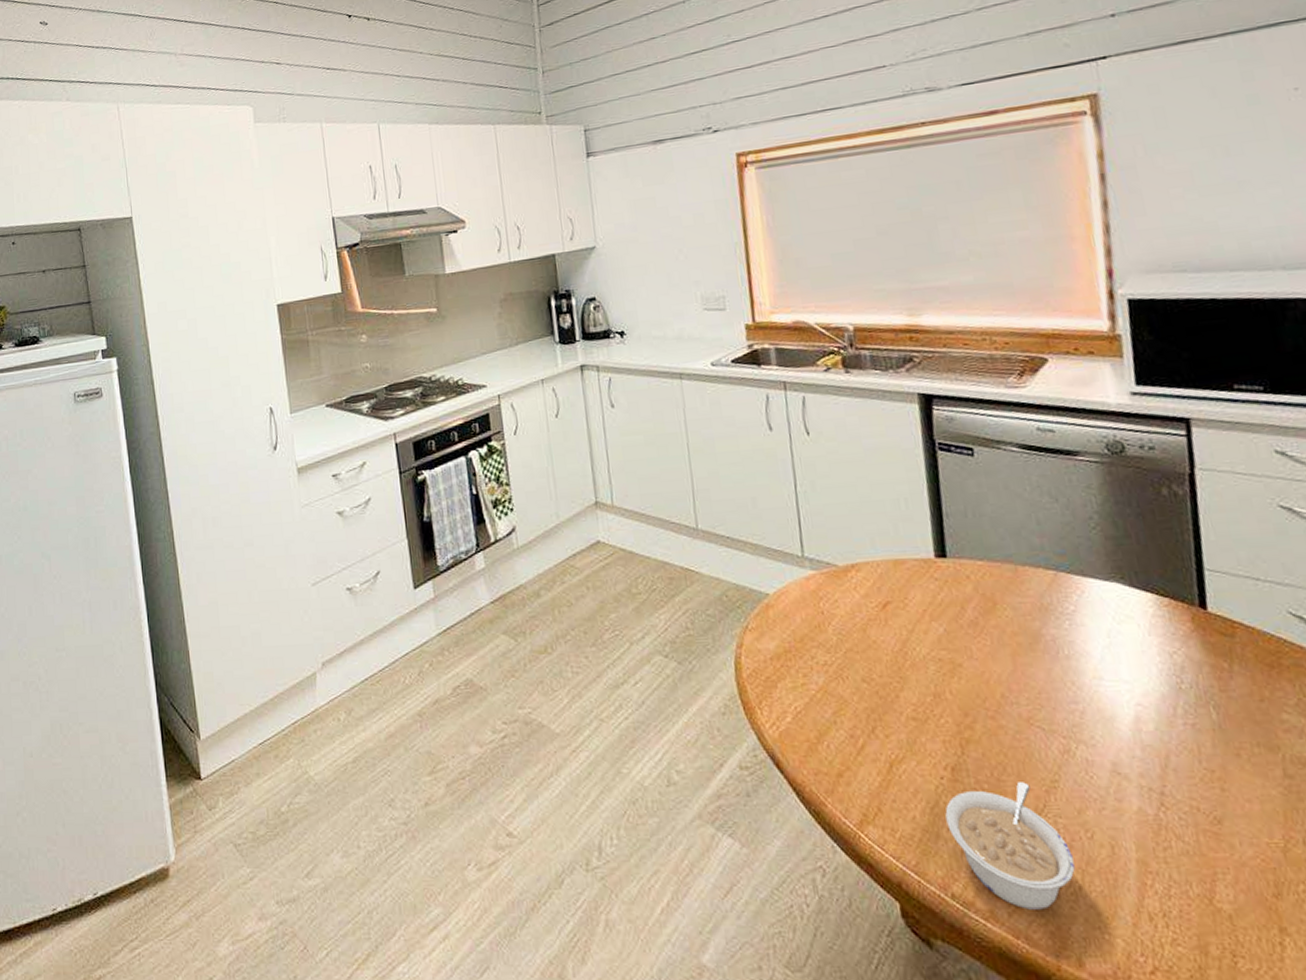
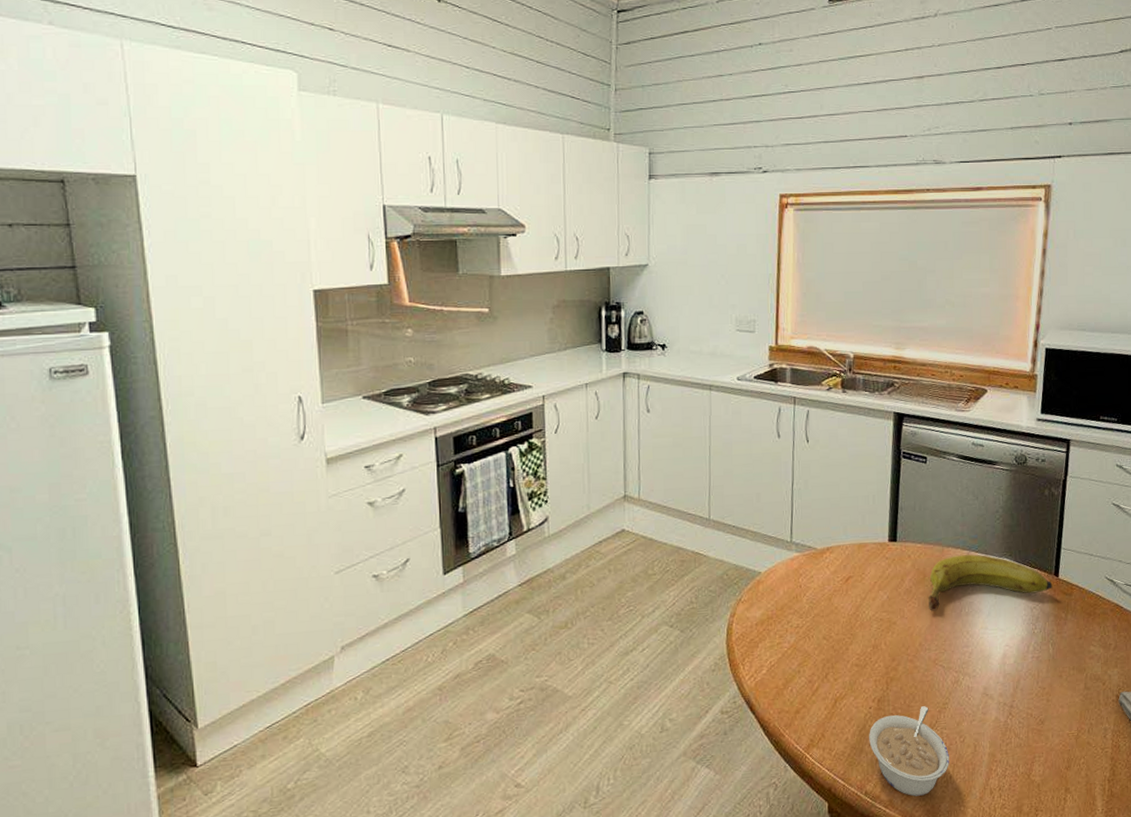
banana: none [1002,575,1200,652] -> present [927,554,1053,611]

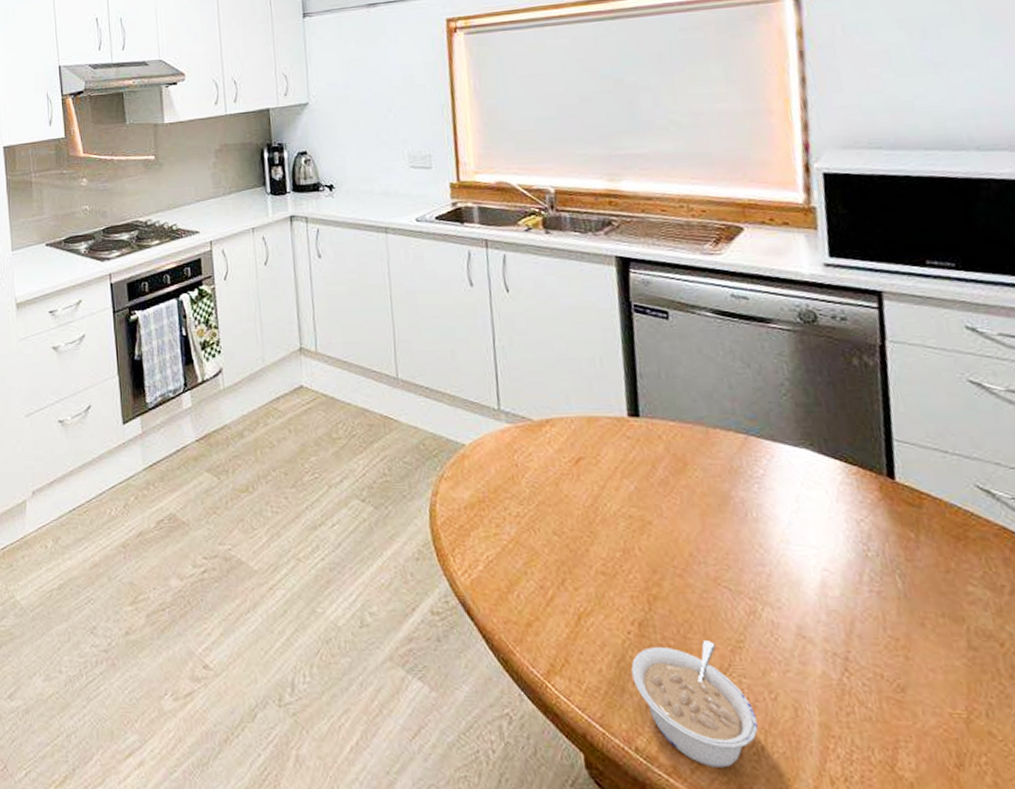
banana: present [927,554,1053,611] -> none [693,440,888,512]

